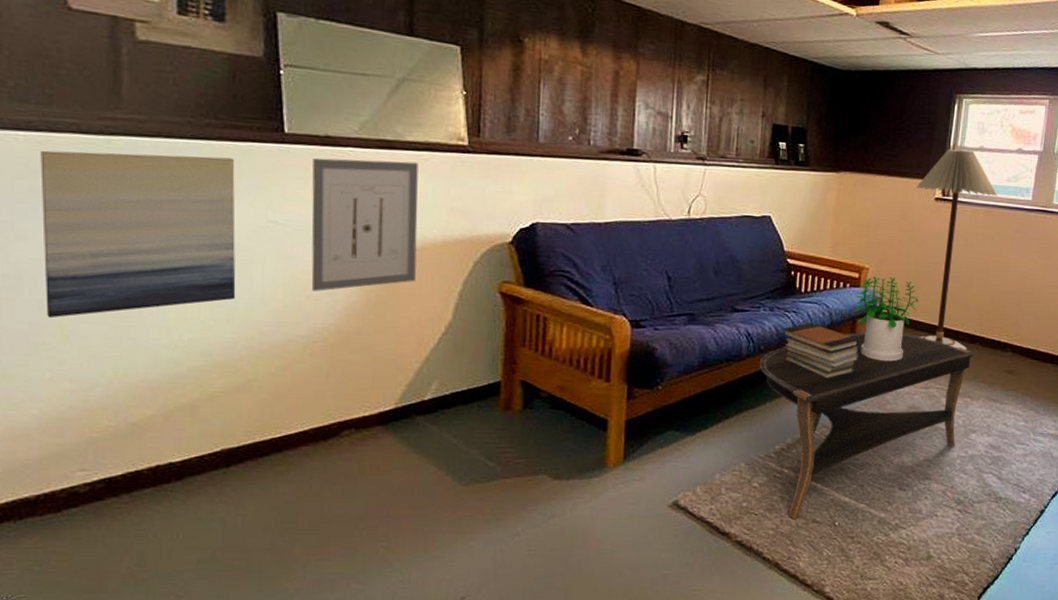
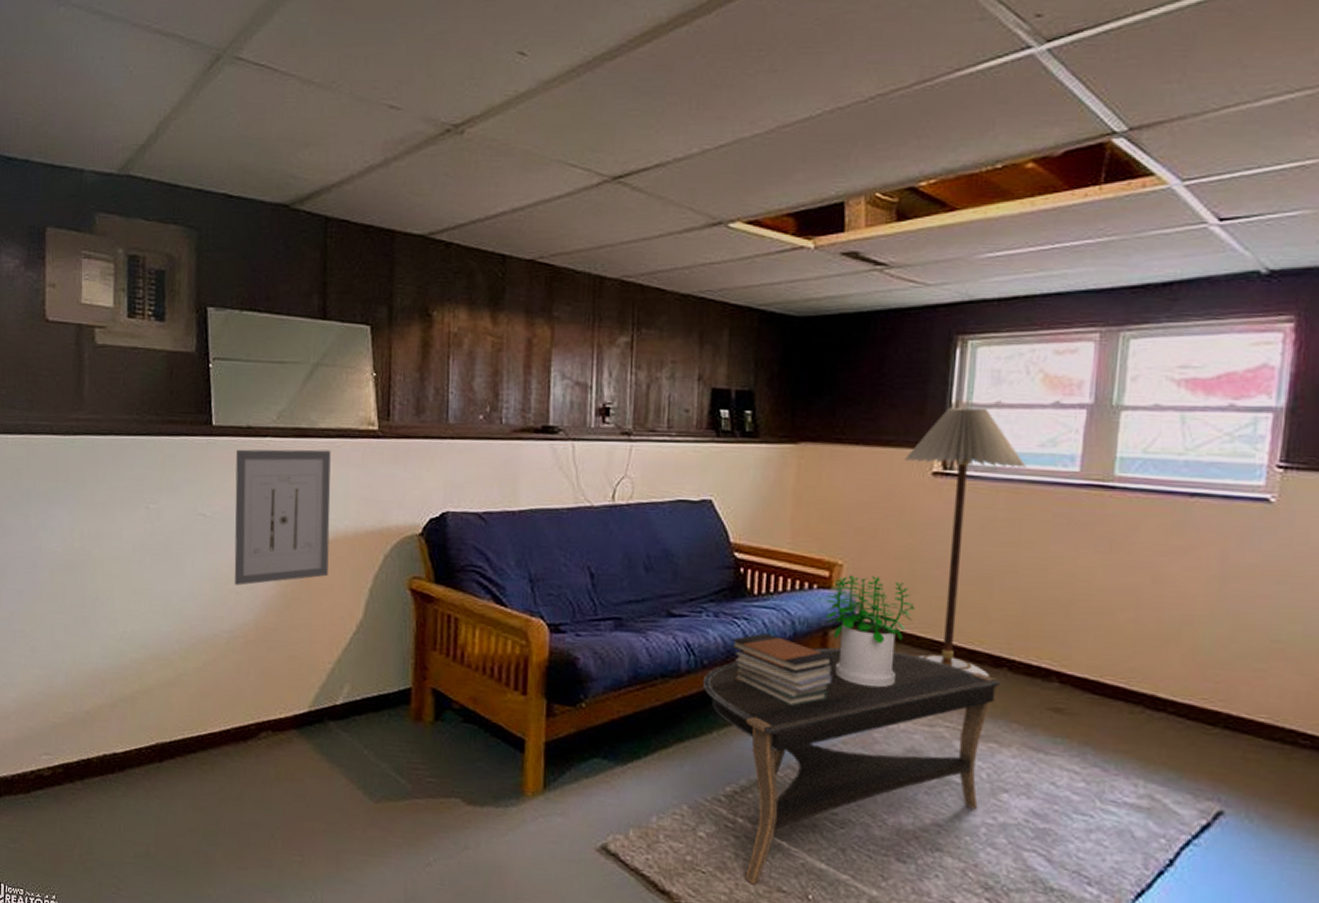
wall art: present [40,150,236,319] -> none [22,451,171,608]

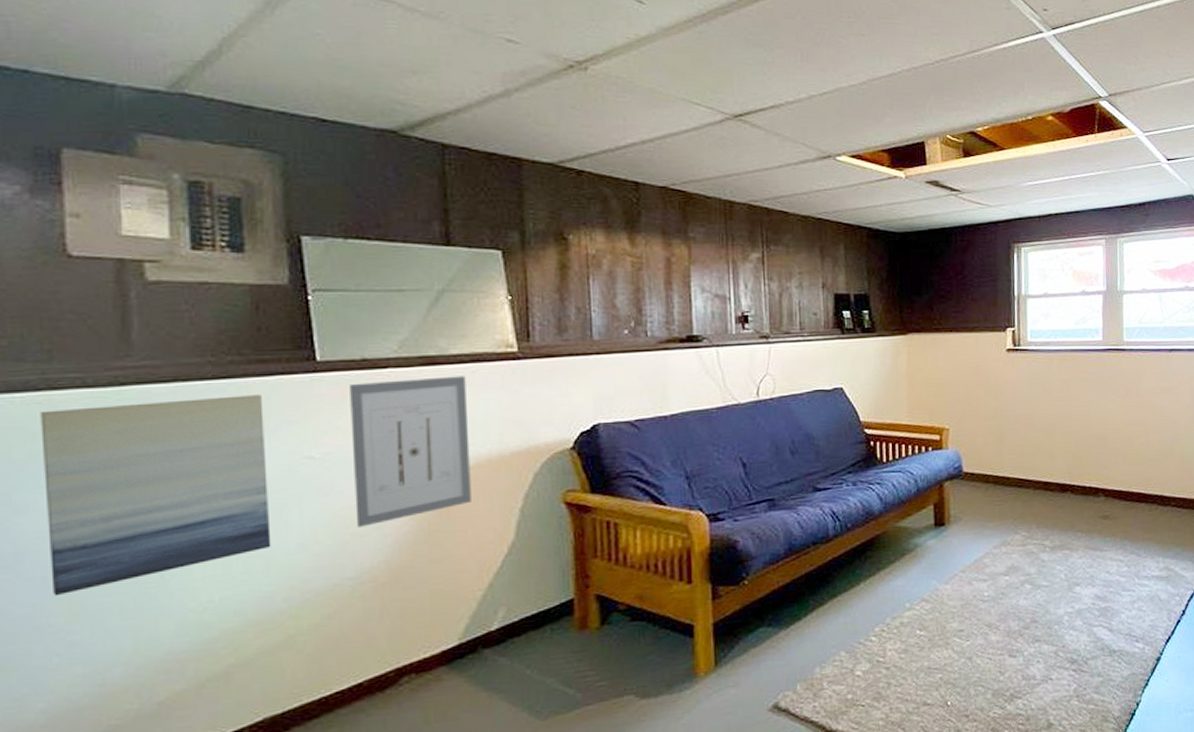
wall art: none [22,451,171,608] -> present [40,395,271,597]
coffee table: present [702,647,1002,885] -> none [848,492,1068,706]
book stack: present [731,632,833,706] -> none [869,492,950,550]
potted plant: present [825,575,915,688] -> none [939,434,1004,524]
floor lamp: present [904,407,1026,677] -> none [986,297,1068,501]

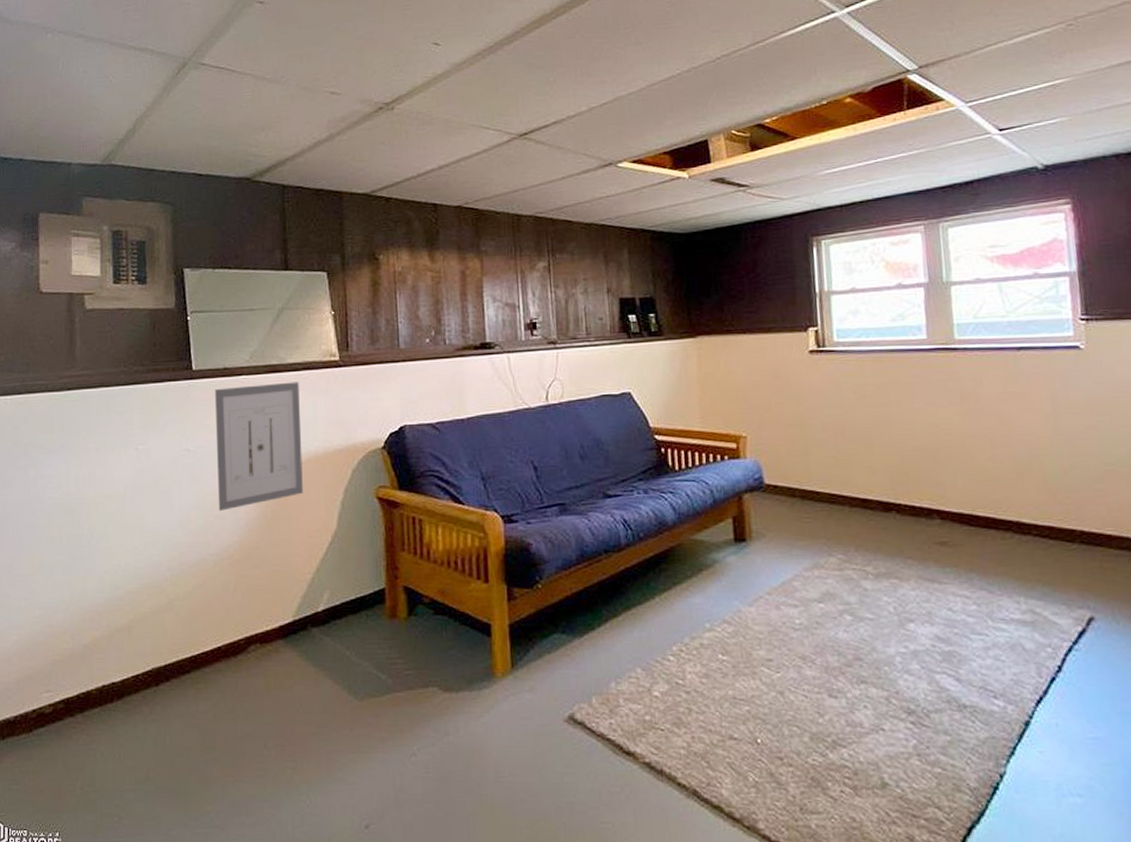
wall art: present [40,395,271,597] -> none [21,398,160,553]

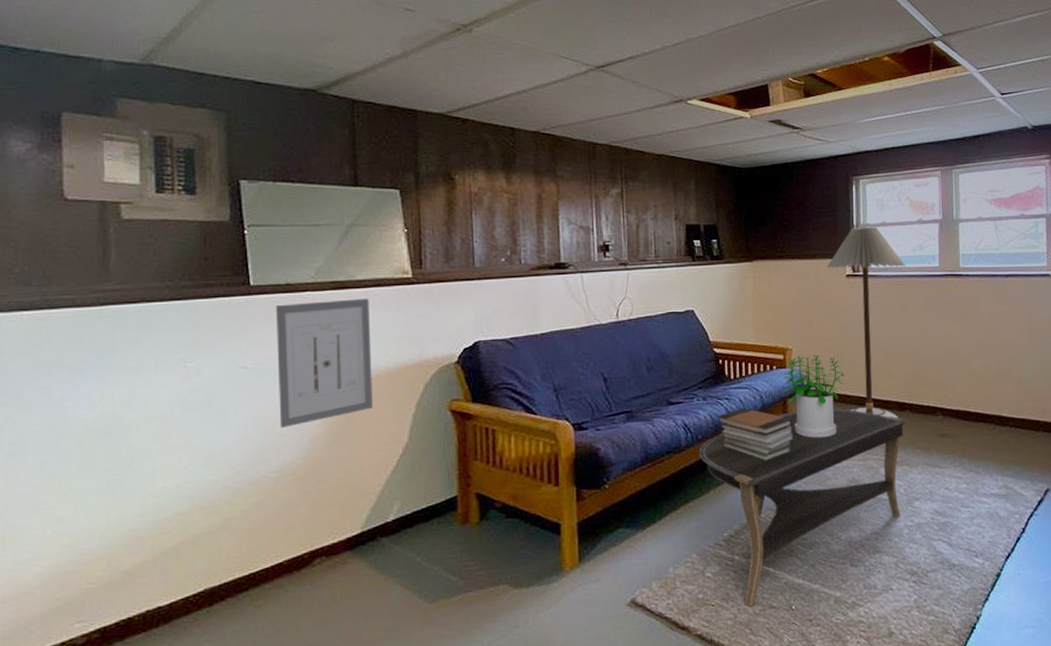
coffee table: none [641,507,893,736] -> present [699,409,906,607]
book stack: none [662,503,751,566] -> present [718,407,793,461]
potted plant: none [737,443,811,541] -> present [783,355,844,438]
floor lamp: none [785,293,884,521] -> present [827,226,906,419]

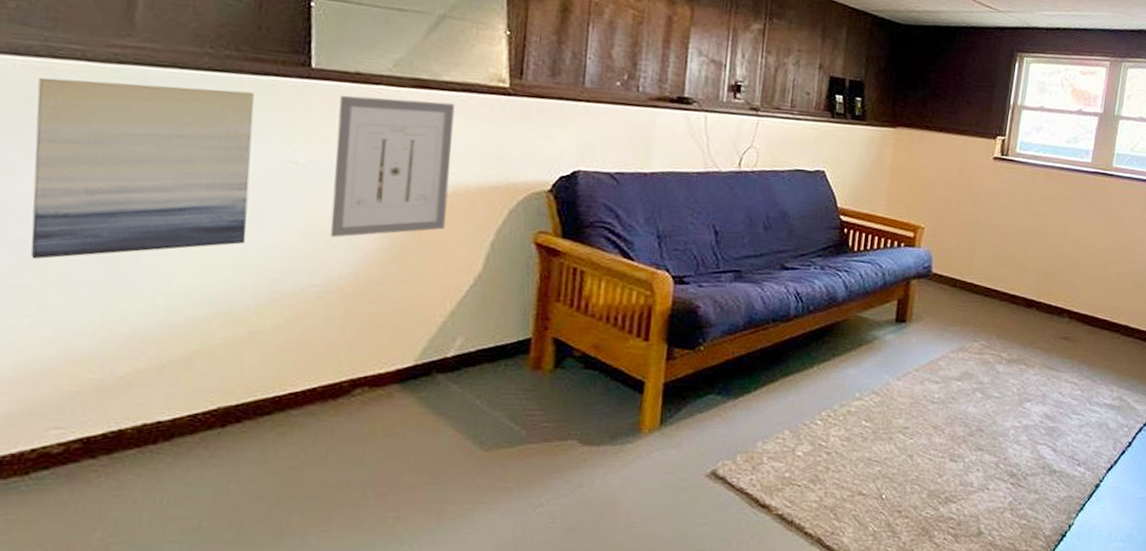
wall art: none [42,314,213,479] -> present [31,77,255,260]
coffee table: present [699,409,906,607] -> none [807,294,1031,492]
book stack: present [718,407,793,461] -> none [833,282,913,342]
potted plant: present [783,355,844,438] -> none [909,236,975,326]
floor lamp: present [827,226,906,419] -> none [974,108,1057,315]

